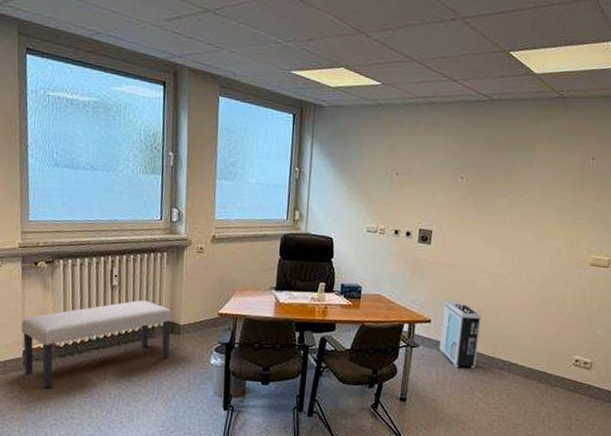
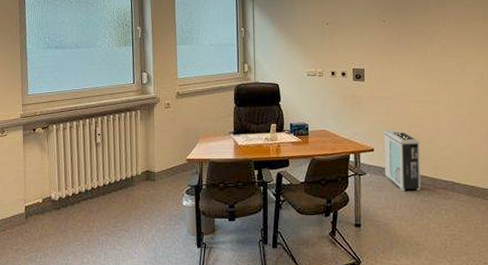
bench: present [21,300,173,388] -> none [23,153,148,238]

